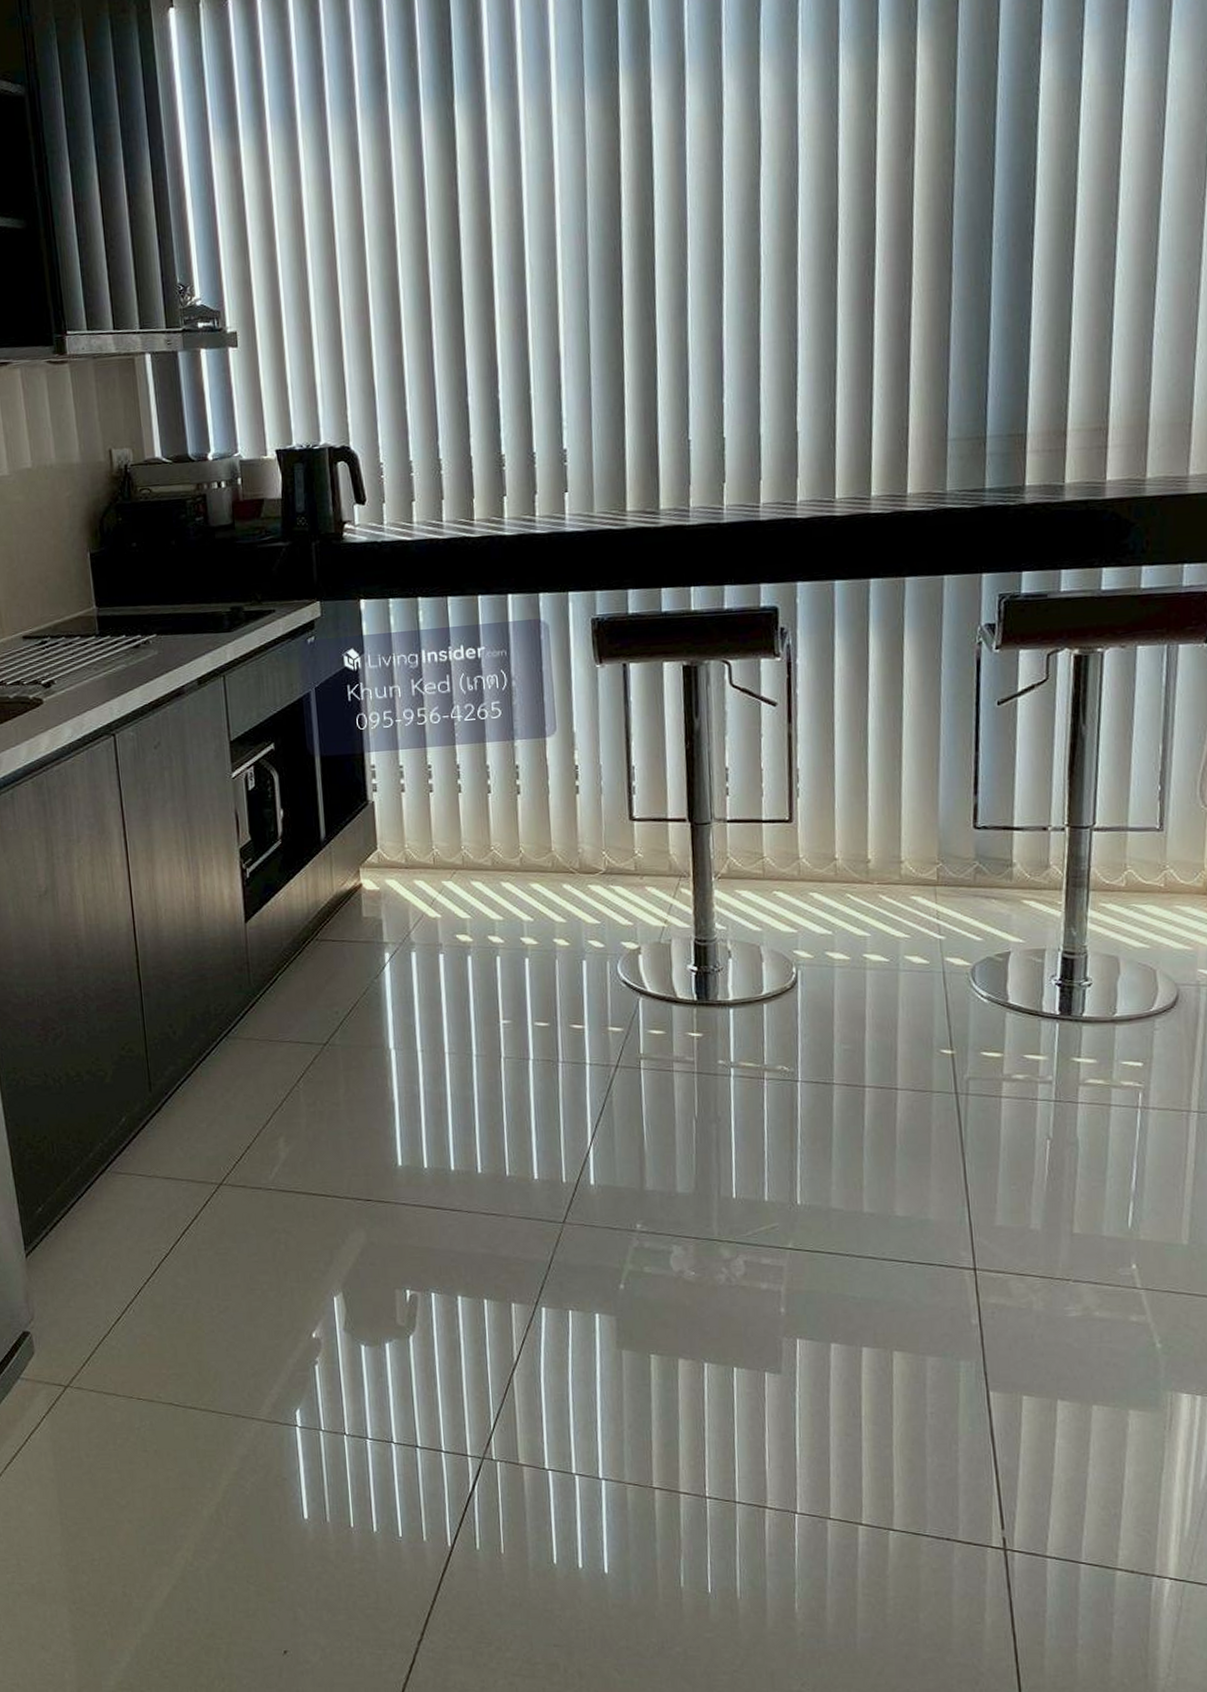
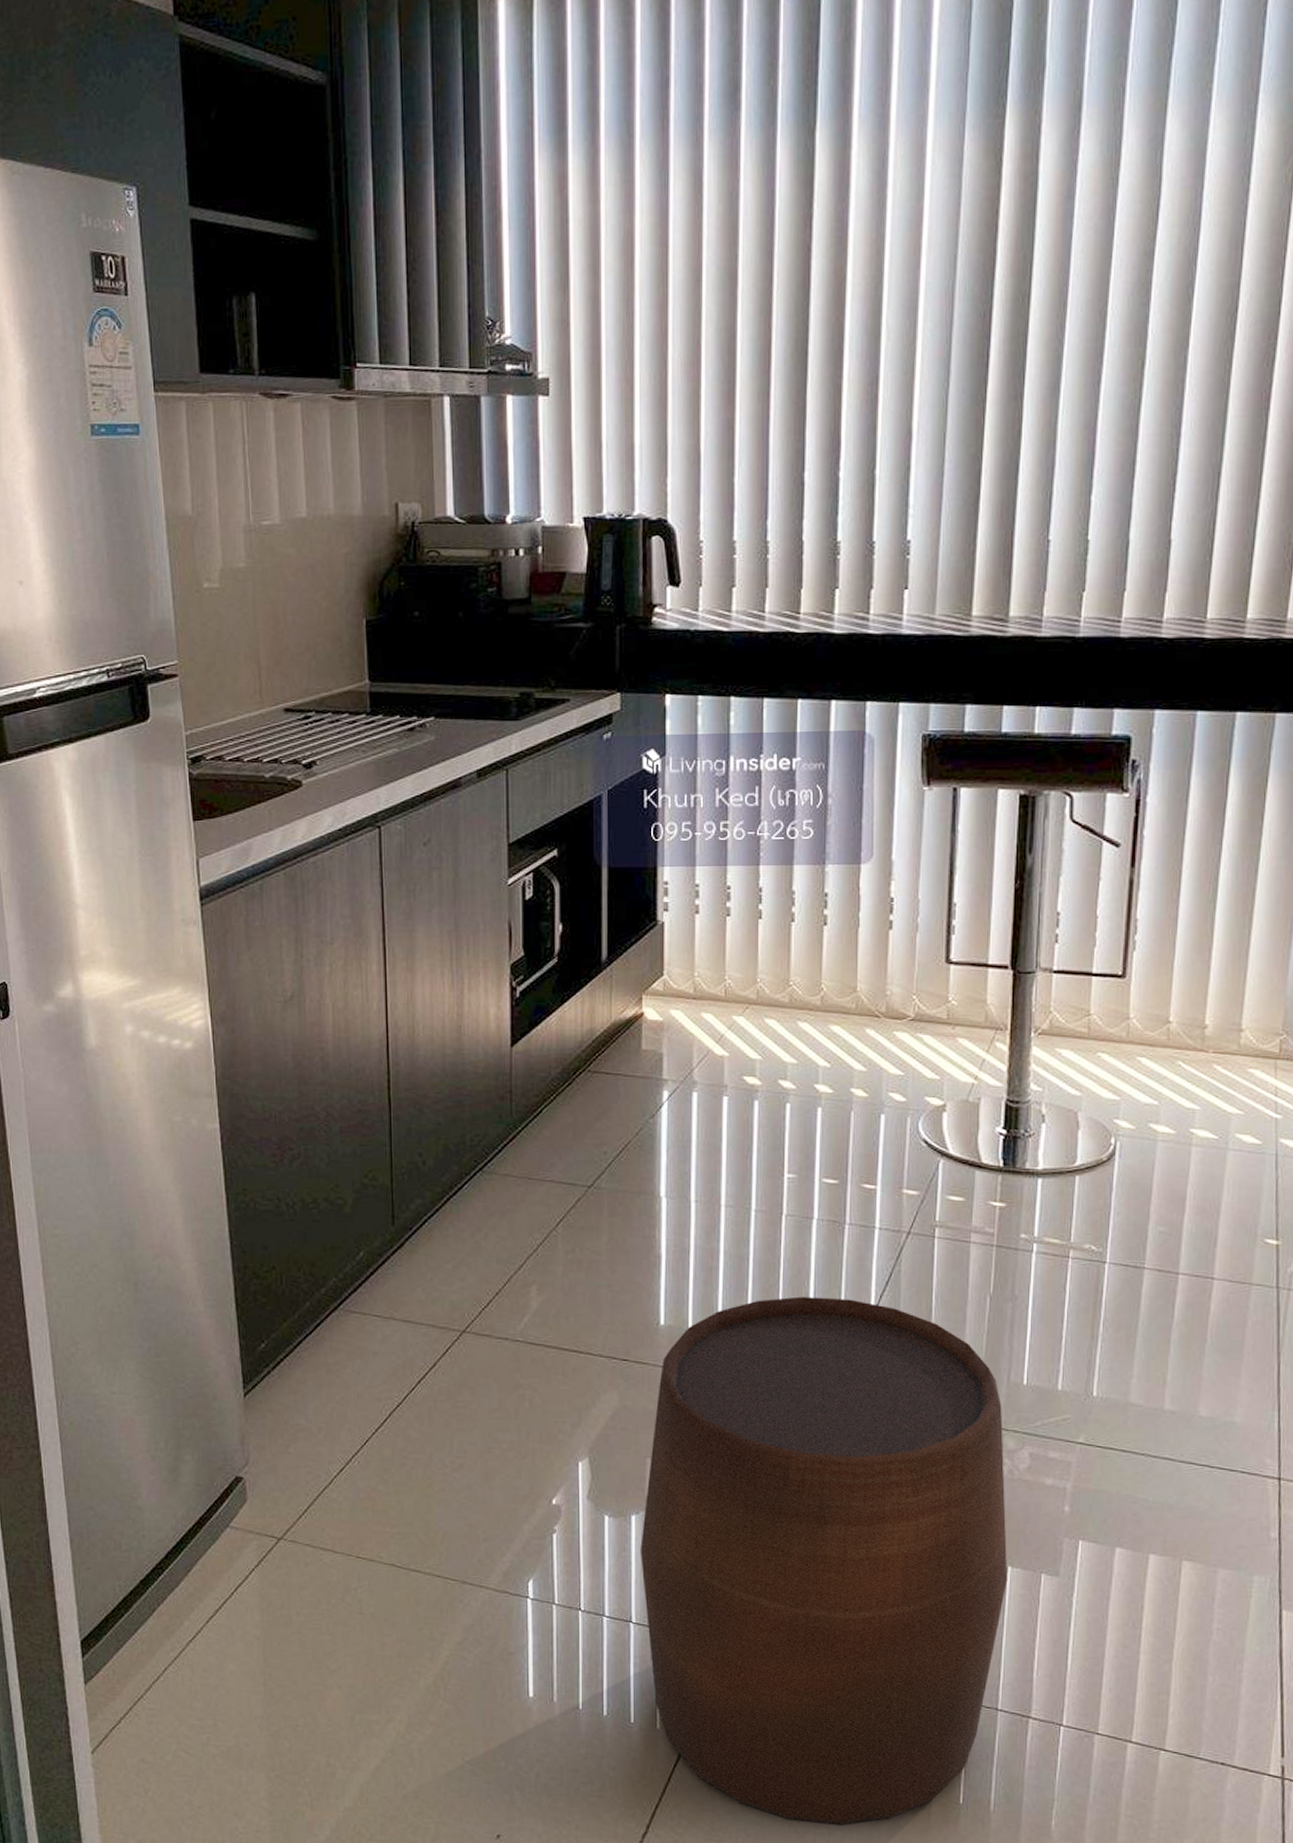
stool: none [395,1130,735,1622] -> present [640,1296,1008,1826]

